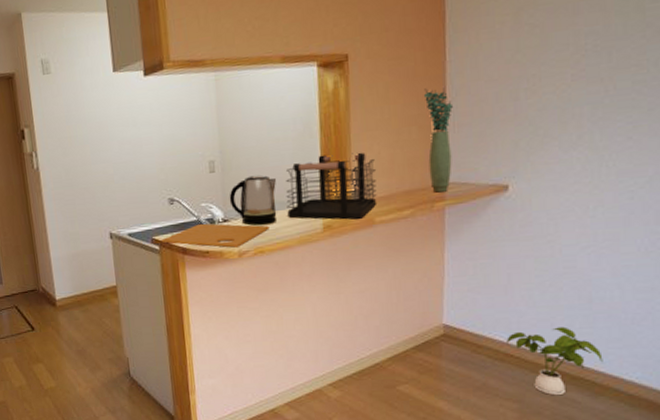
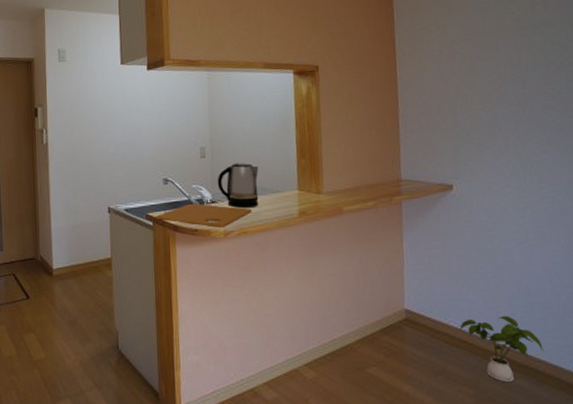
dish rack: present [286,153,377,220] -> none [267,148,344,207]
vase: present [424,87,454,193] -> none [381,98,406,188]

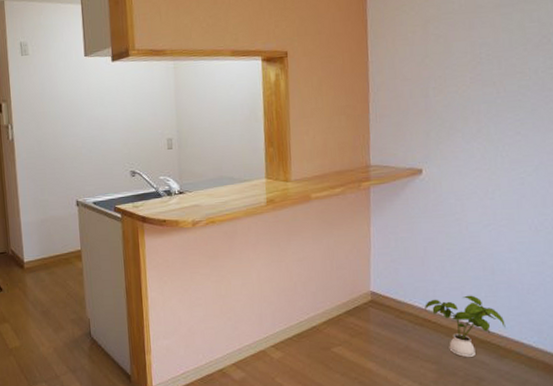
cutting board: present [155,203,252,227] -> none [123,194,220,218]
kettle: present [217,162,259,208] -> none [184,152,227,198]

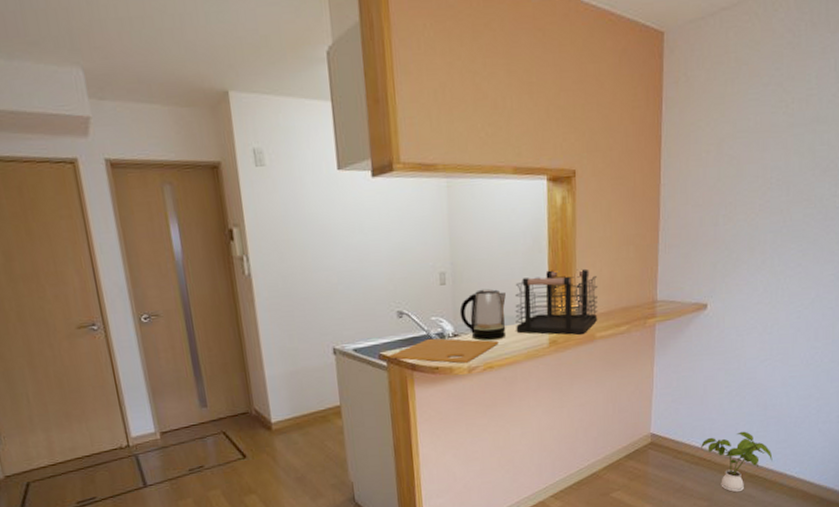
cutting board: none [123,194,220,218] -> present [389,338,499,363]
kettle: none [184,152,227,198] -> present [459,288,507,341]
dish rack: none [234,137,313,195] -> present [515,269,598,335]

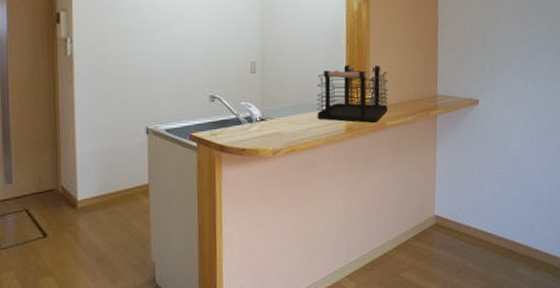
cutting board: present [389,338,499,363] -> none [199,121,301,146]
kettle: present [459,288,507,341] -> none [267,78,309,125]
house plant: present [701,431,773,493] -> none [478,214,539,272]

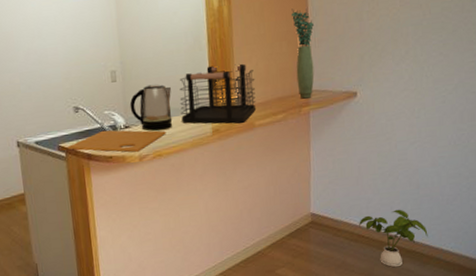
cutting board: none [199,121,301,146] -> present [67,130,166,152]
kettle: none [267,78,309,125] -> present [129,83,173,131]
vase: none [423,18,443,103] -> present [291,8,315,99]
house plant: none [478,214,539,272] -> present [359,209,428,268]

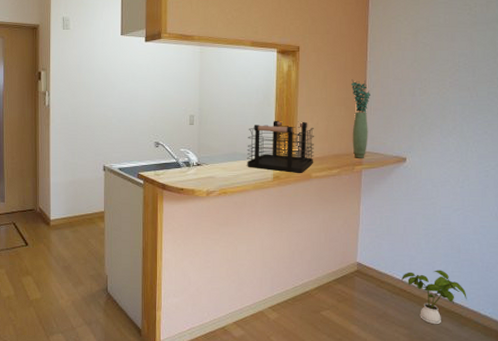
cutting board: present [67,130,166,152] -> none [145,165,232,187]
kettle: present [129,83,173,131] -> none [203,130,240,171]

